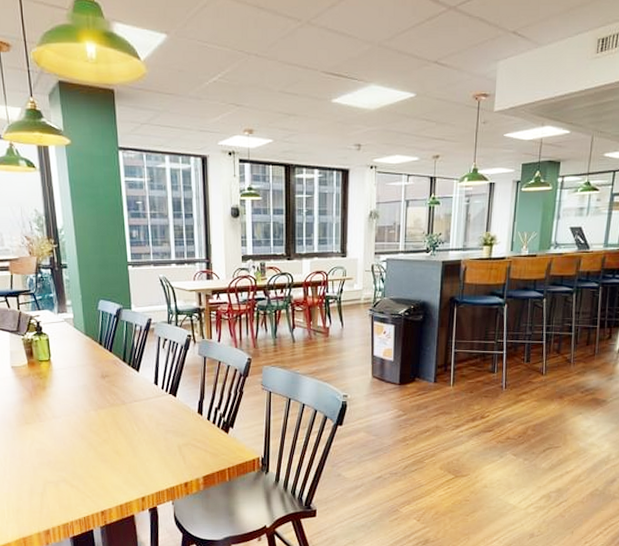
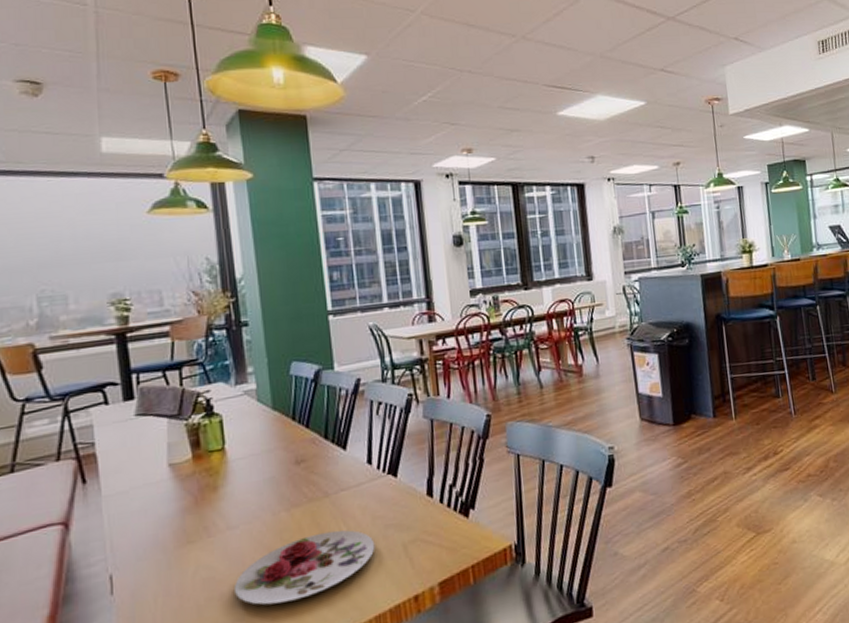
plate: none [57,429,158,473] -> present [233,530,375,606]

